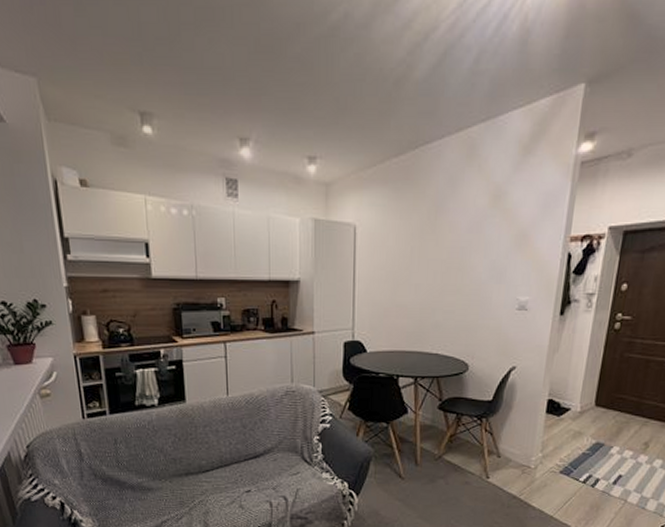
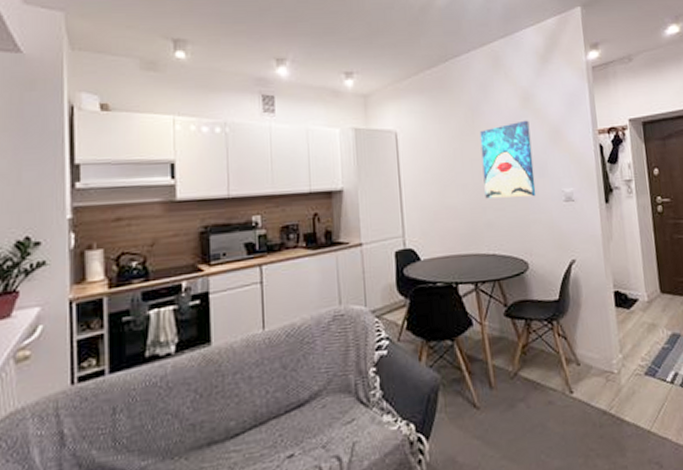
wall art: none [436,221,496,303] -> present [479,120,536,199]

